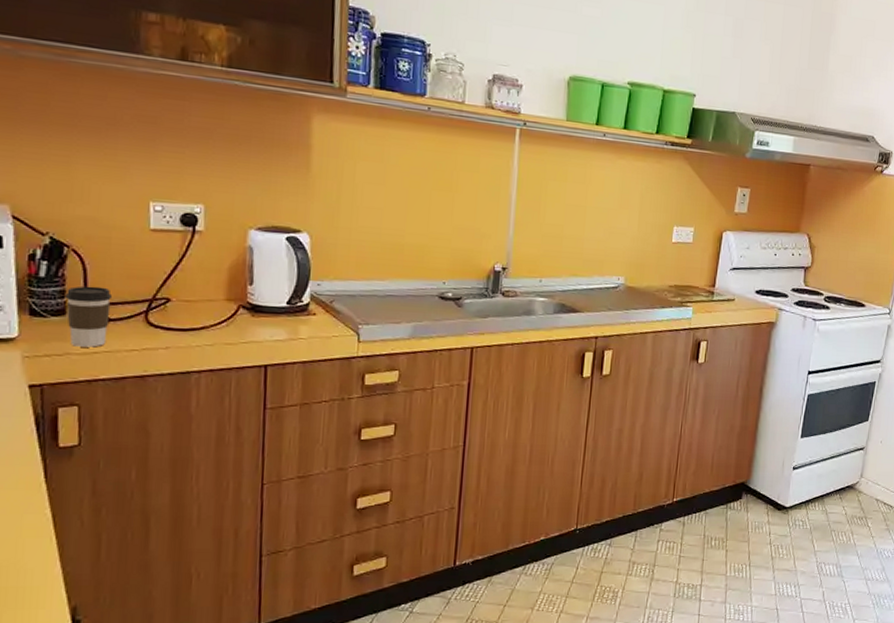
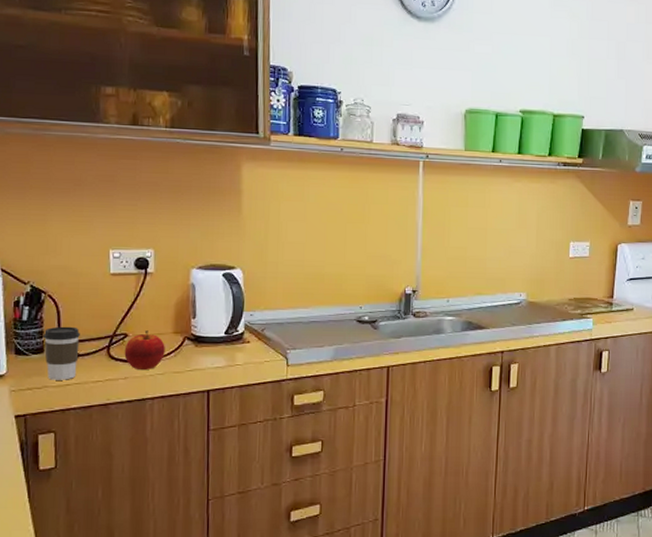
apple: none [165,295,216,341] -> present [124,330,165,371]

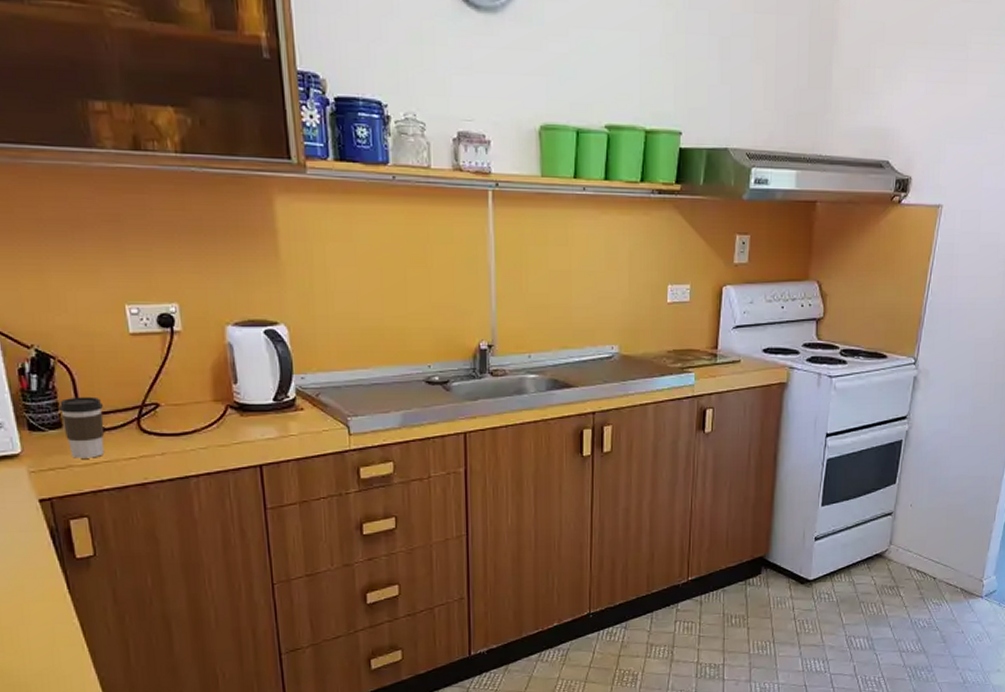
apple: present [124,330,165,371] -> none [157,399,206,445]

